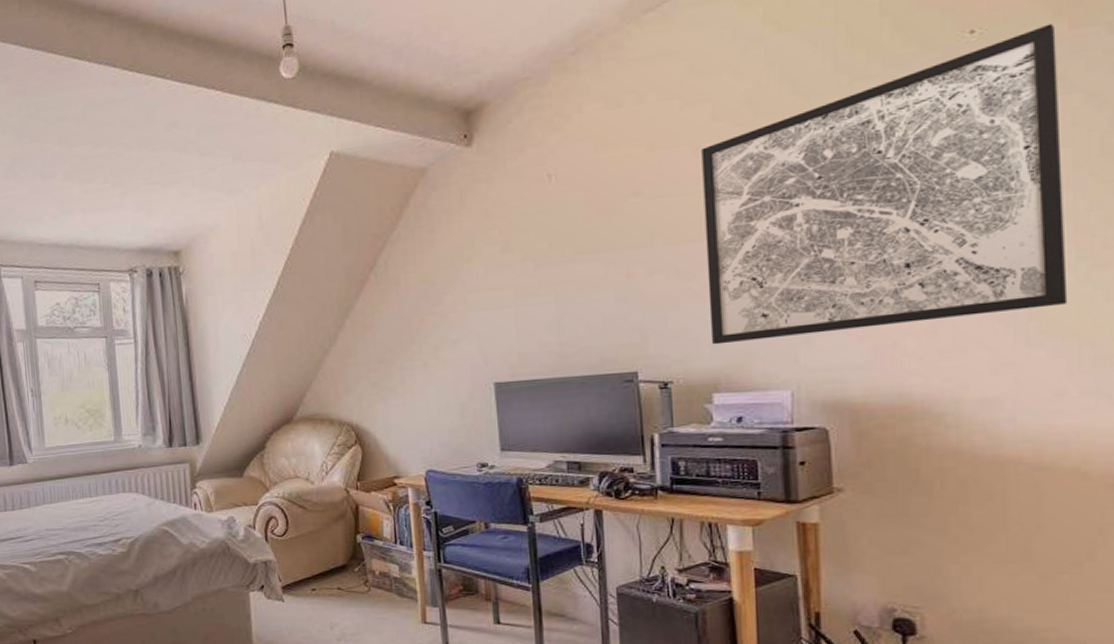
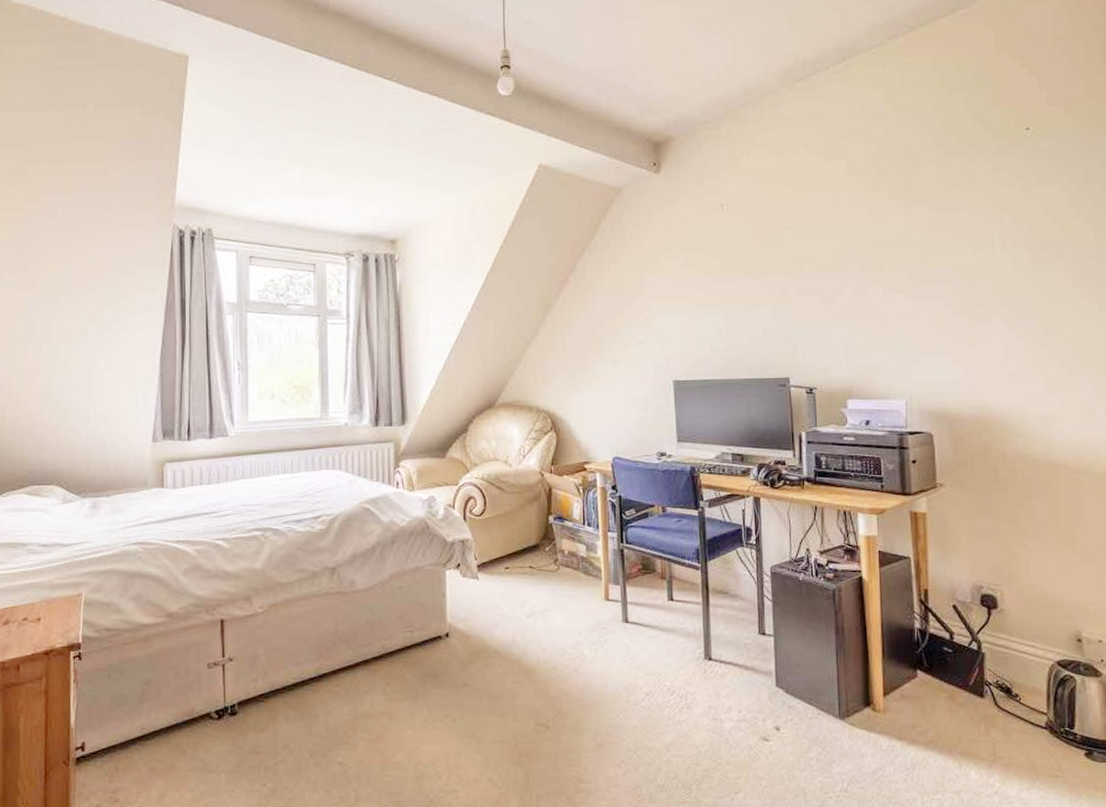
wall art: present [701,23,1068,345] -> none [839,130,1095,359]

